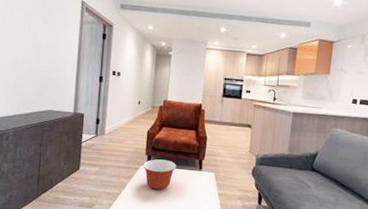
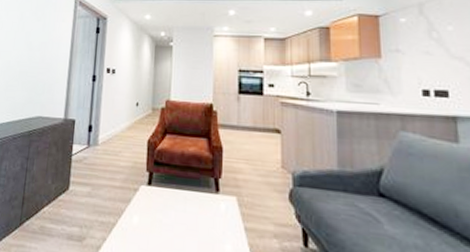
mixing bowl: present [142,159,177,190] -> none [143,177,186,220]

